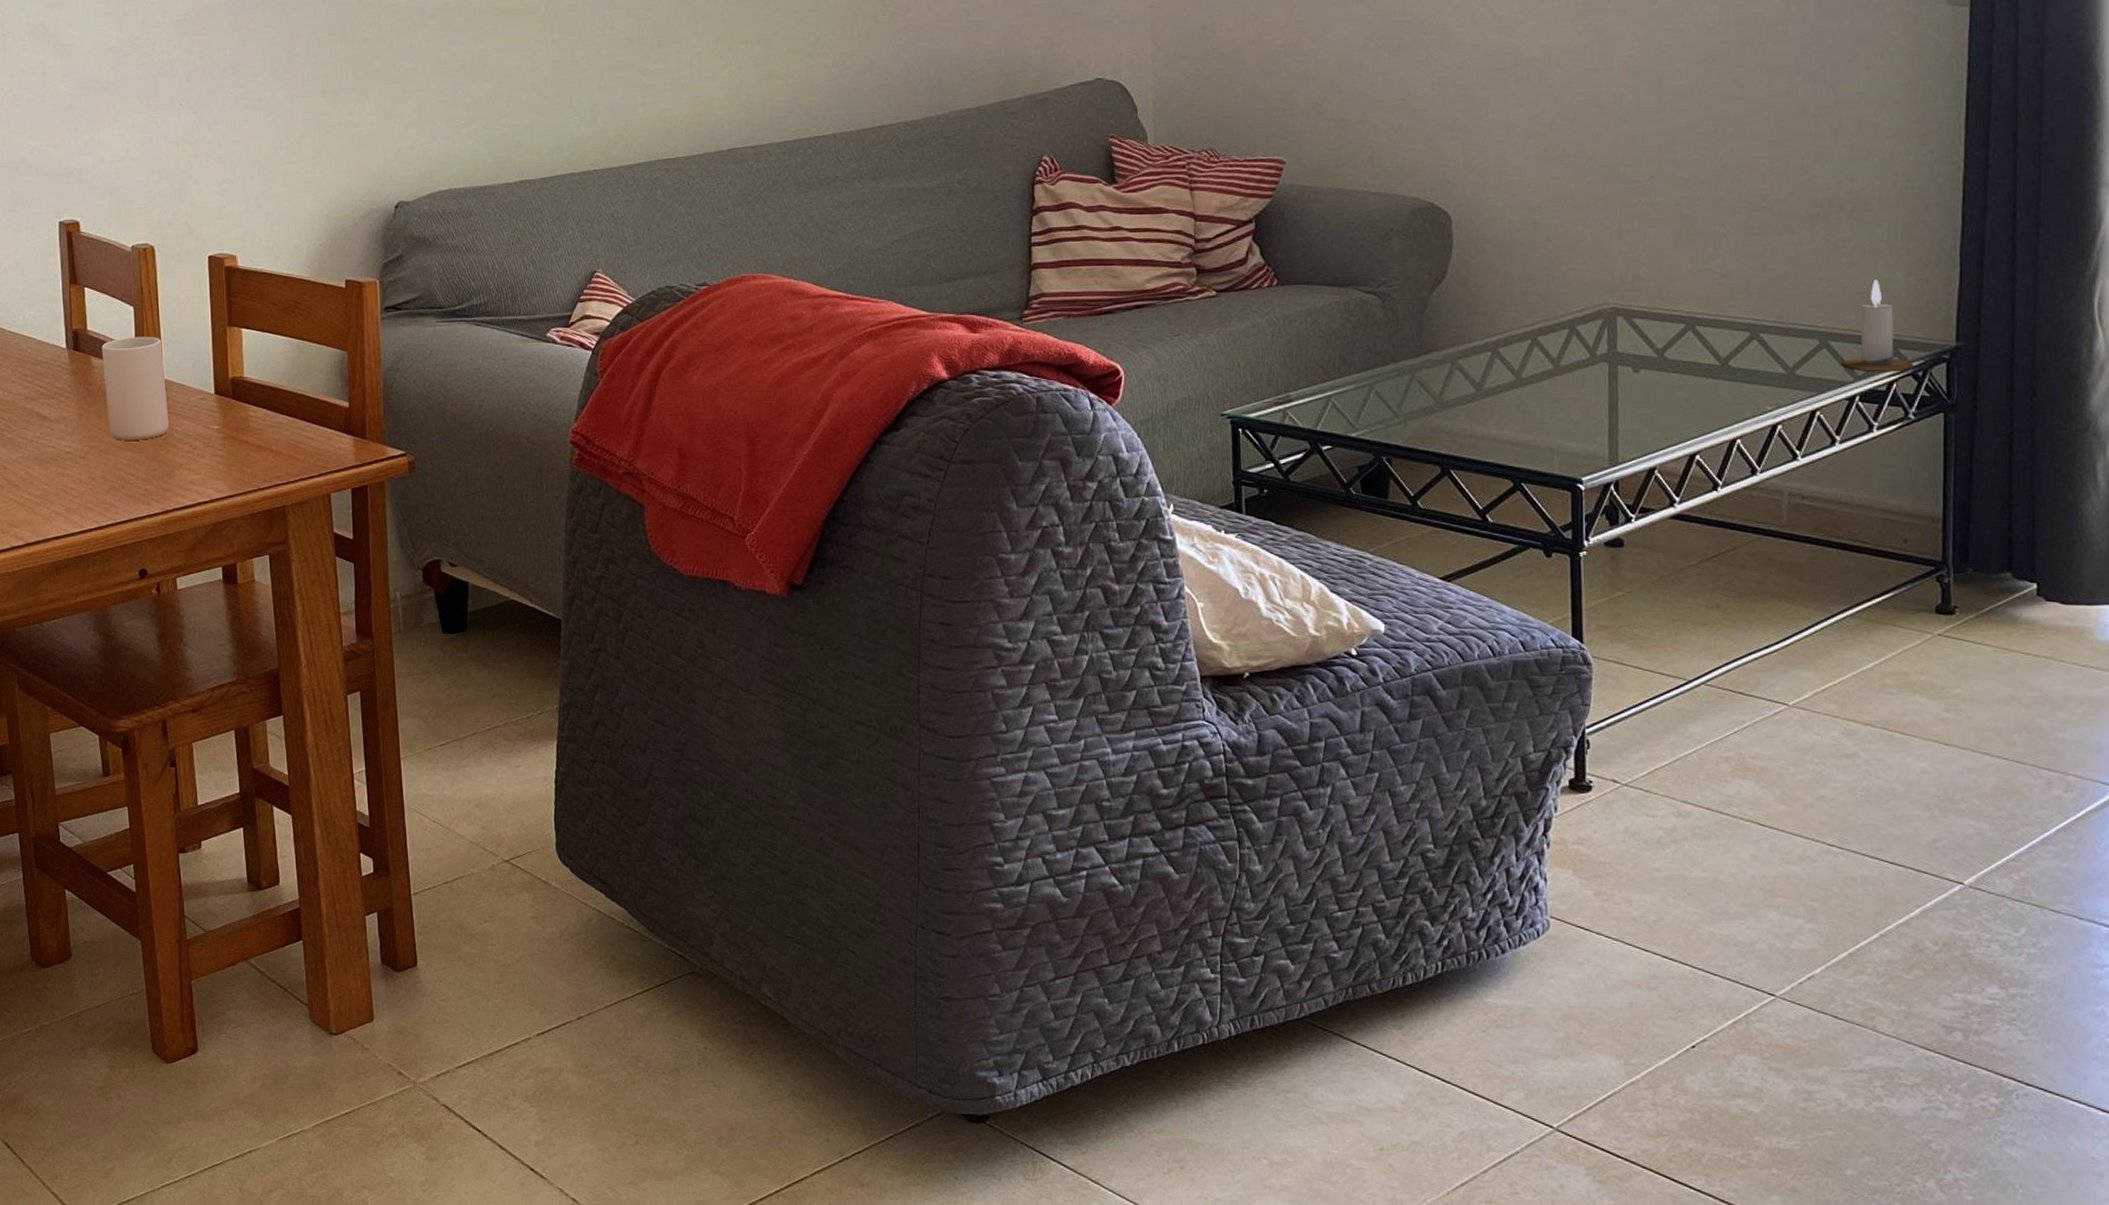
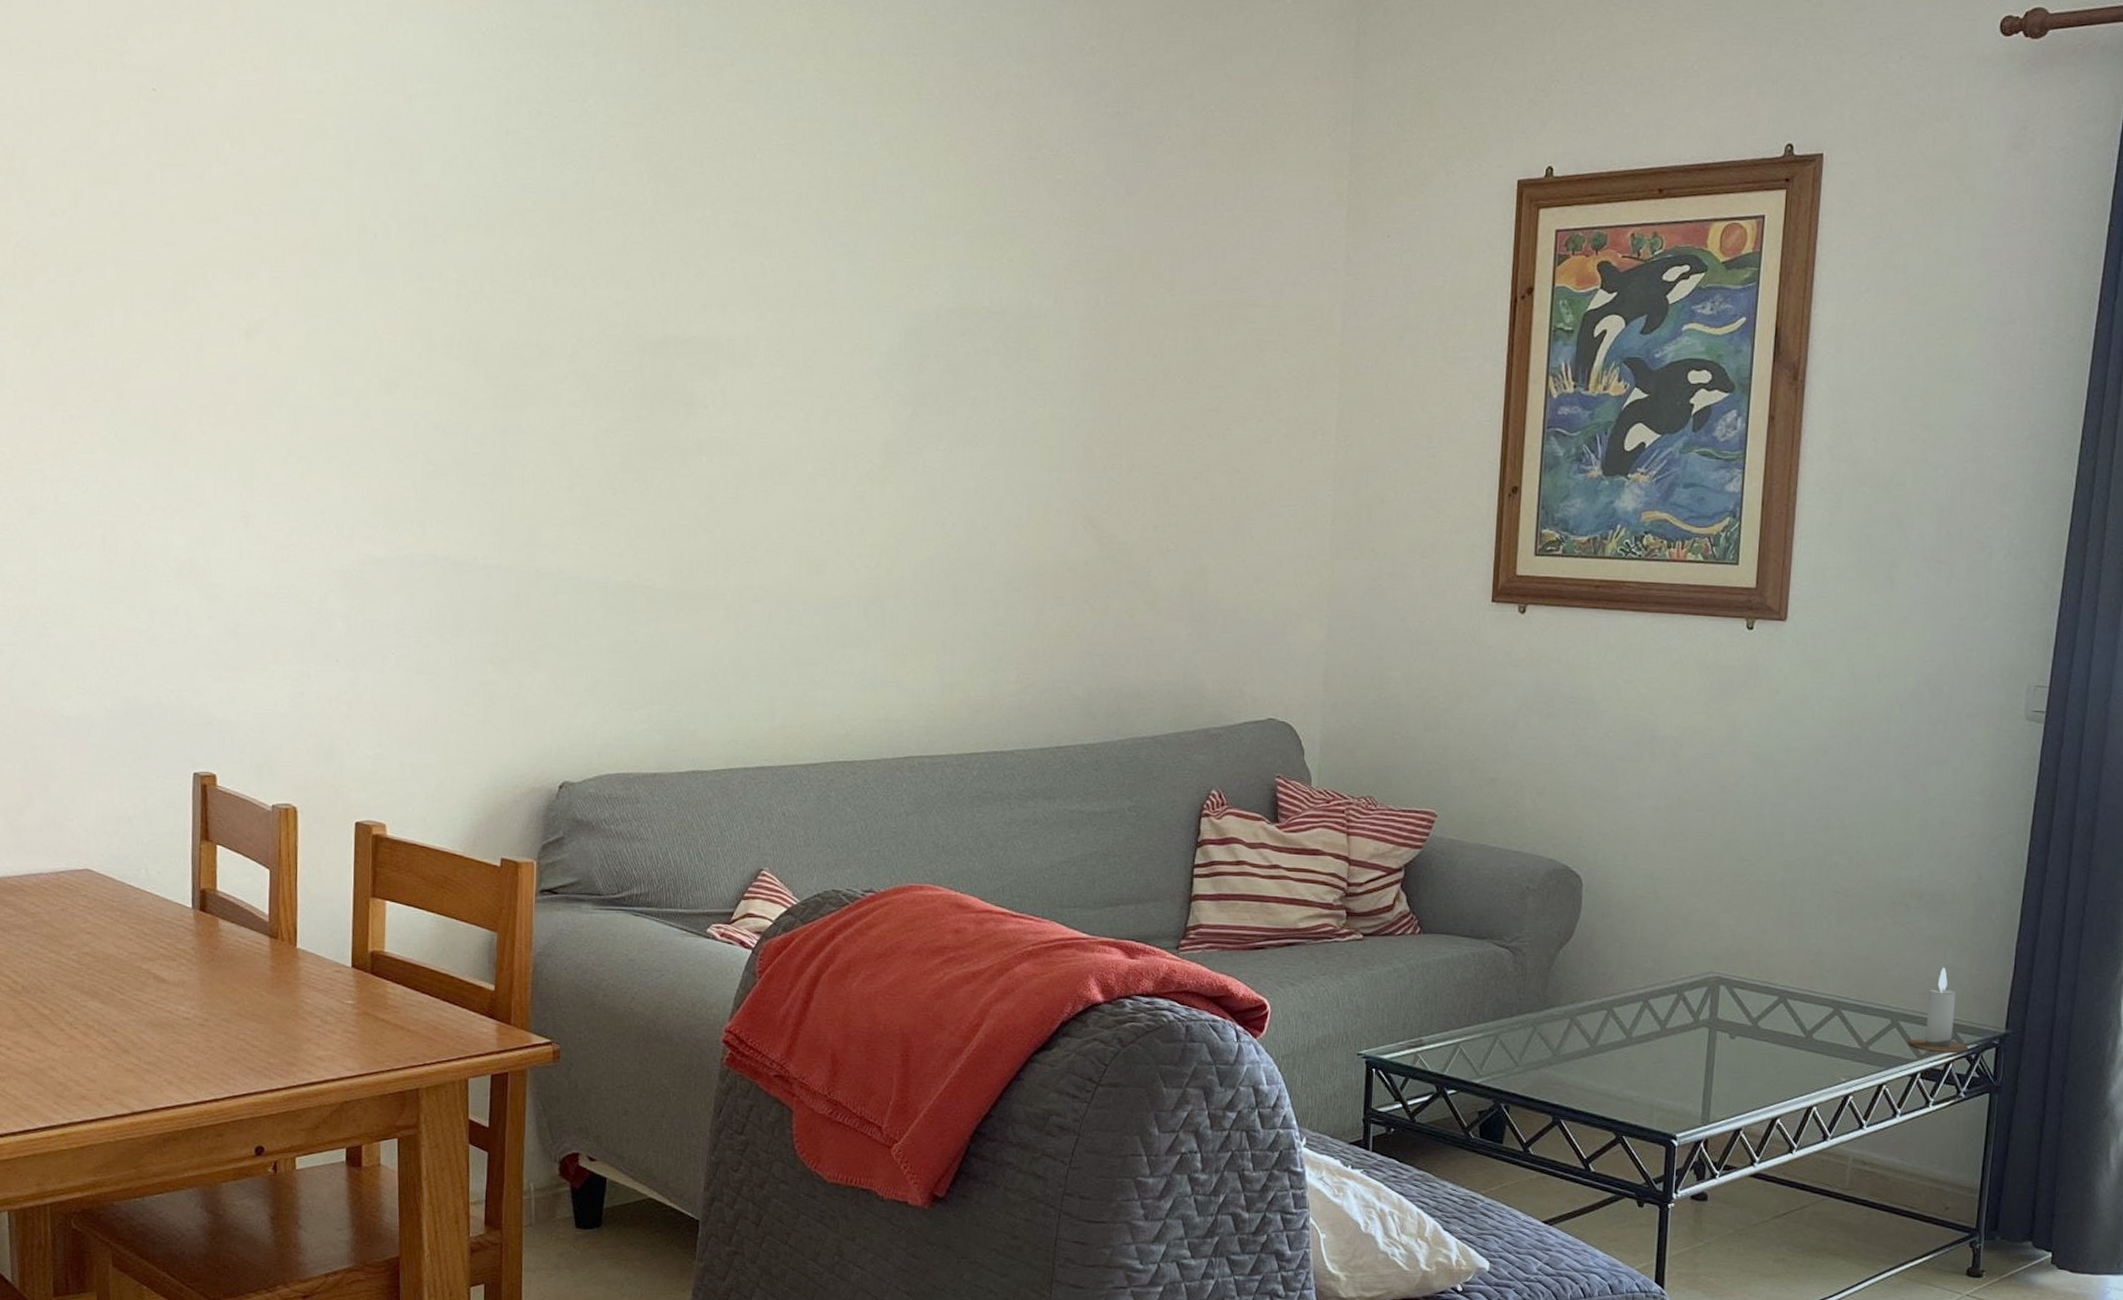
cup: present [101,336,170,441] -> none [231,901,300,1011]

